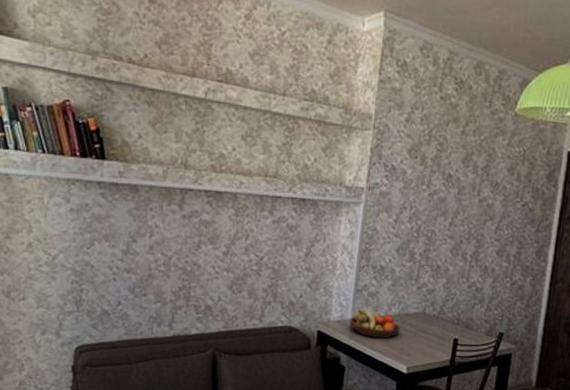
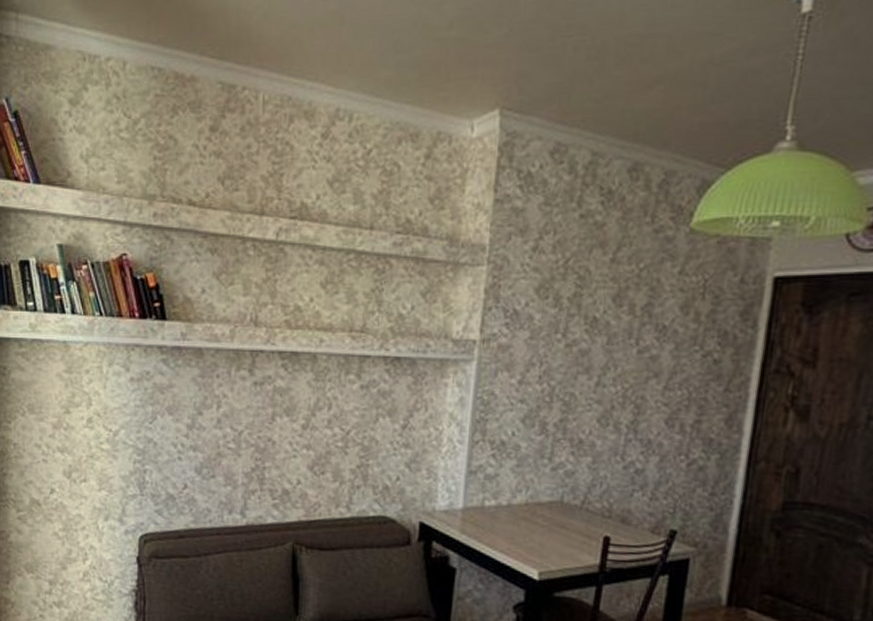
fruit bowl: present [350,309,400,338] -> none [461,495,529,534]

